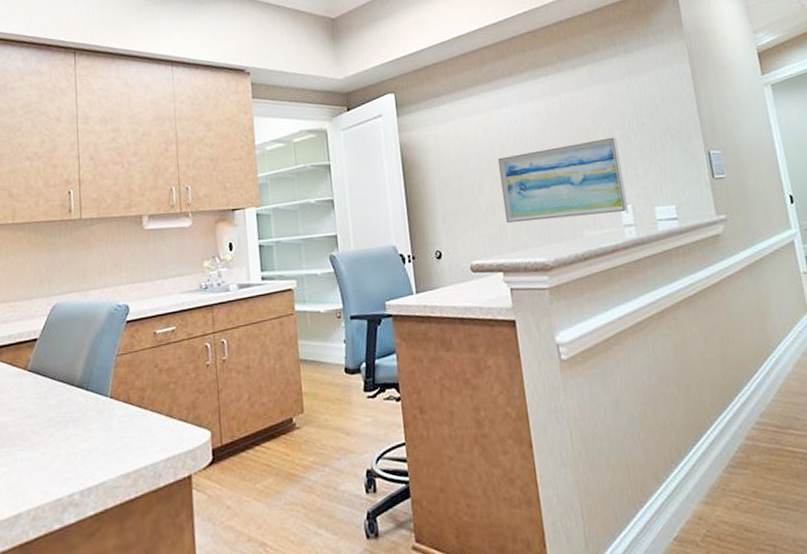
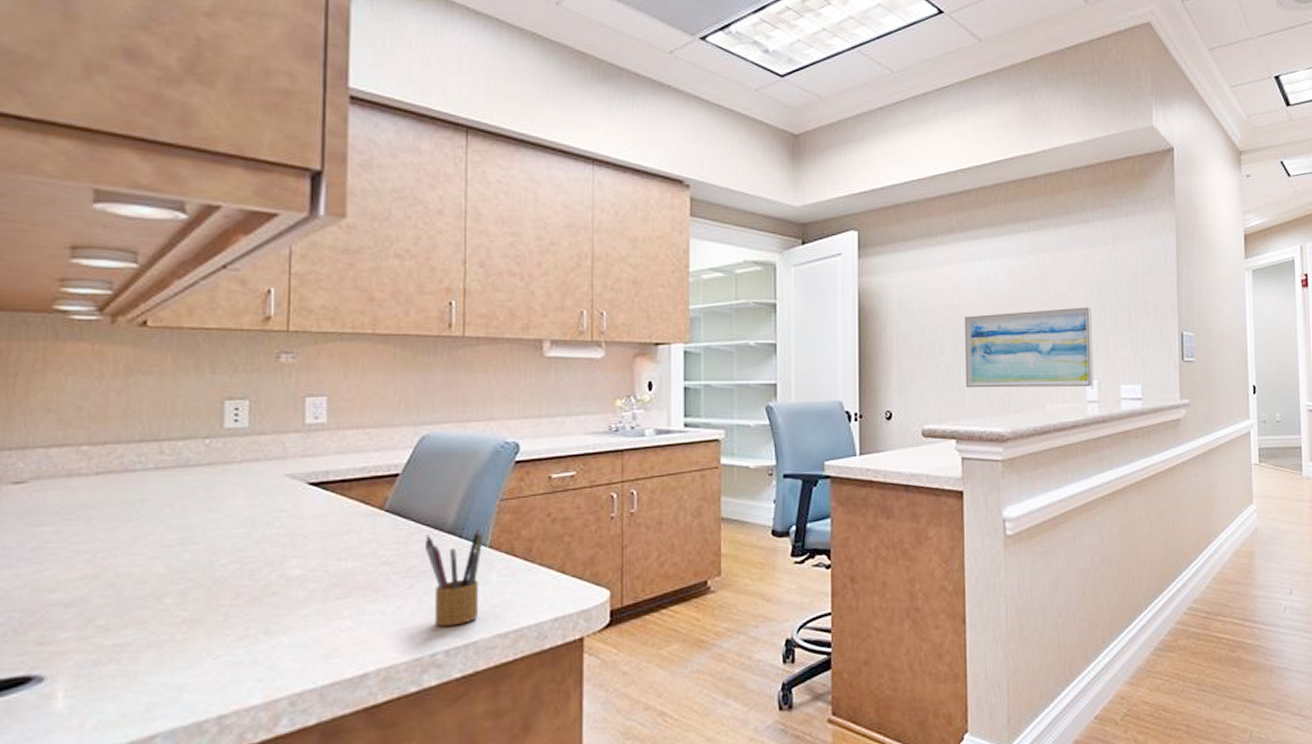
pencil box: none [60,381,106,470] -> present [426,528,484,627]

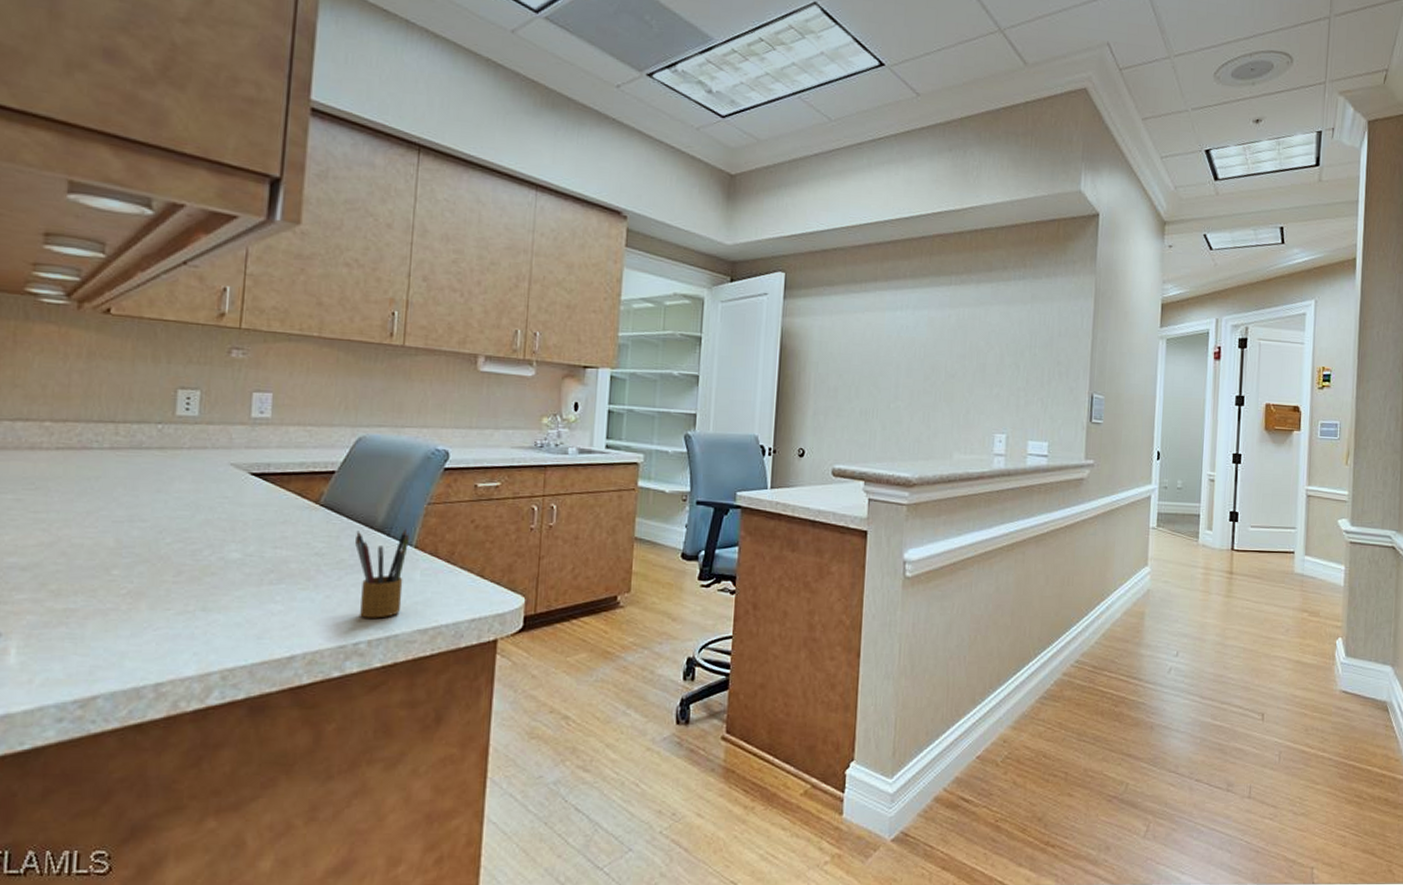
wall art: present [964,307,1094,388] -> none [877,362,1006,440]

